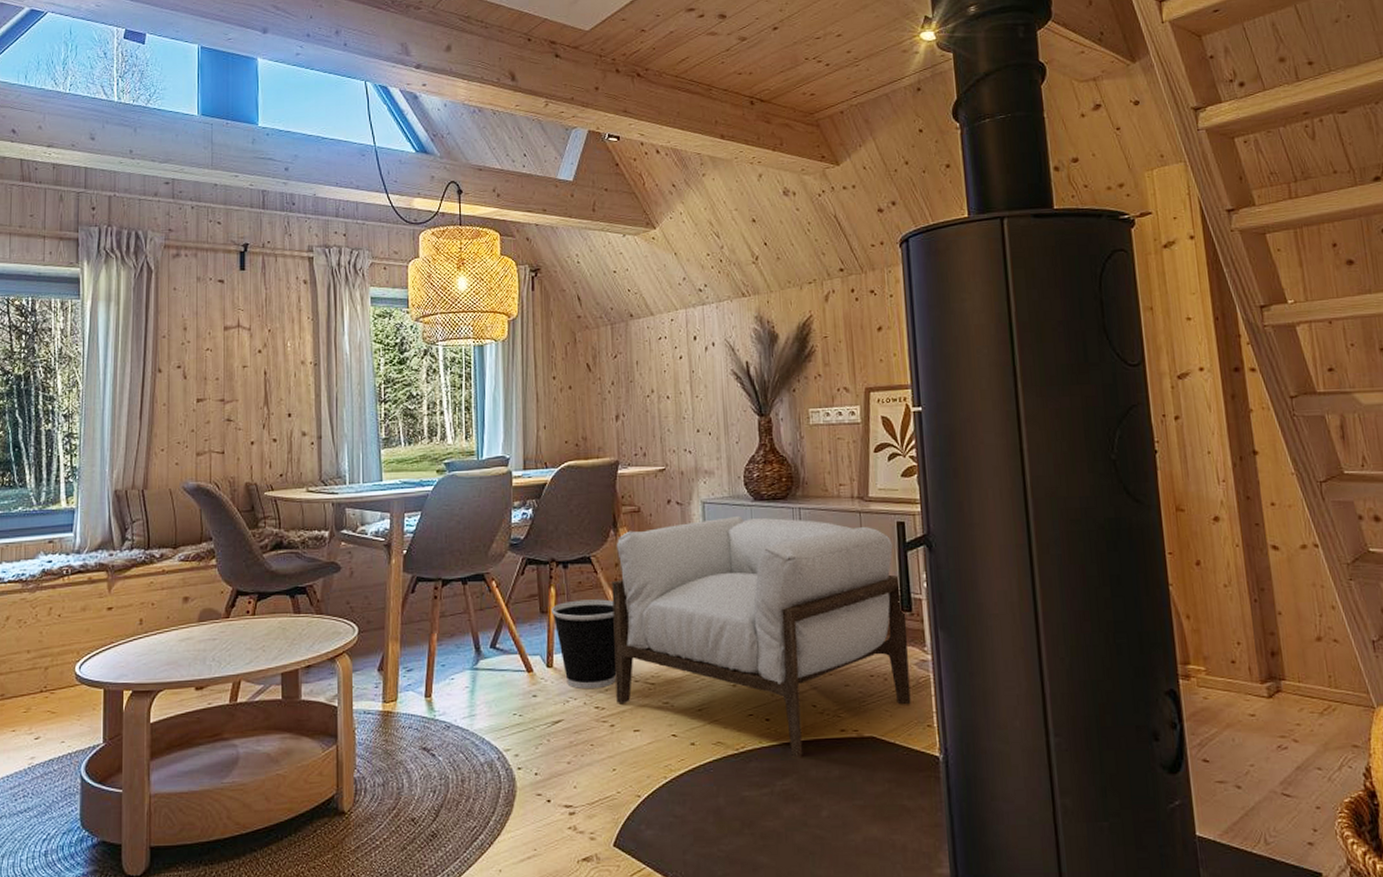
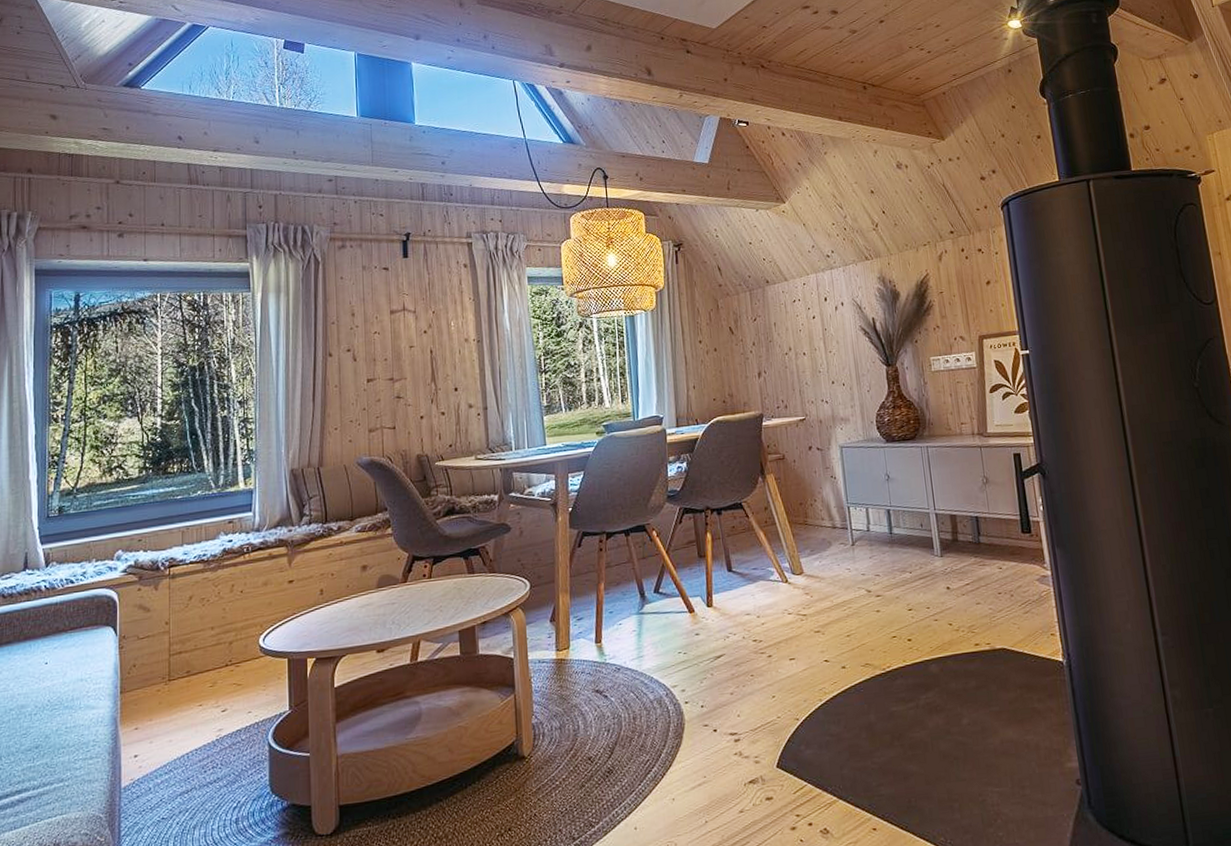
wastebasket: present [552,599,617,690] -> none [709,540,771,625]
armchair: present [612,515,911,758] -> none [762,456,1036,673]

